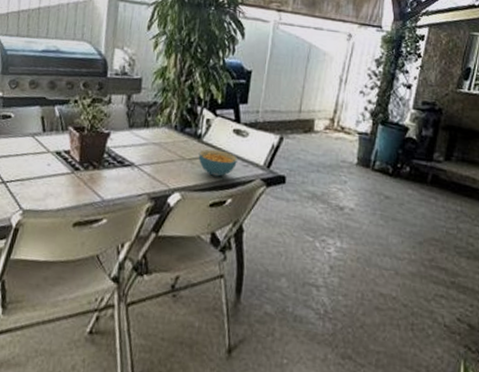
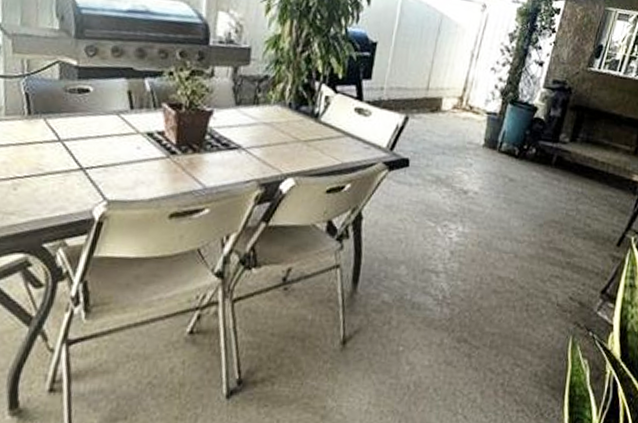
cereal bowl: present [198,149,238,177] -> none [315,129,359,160]

